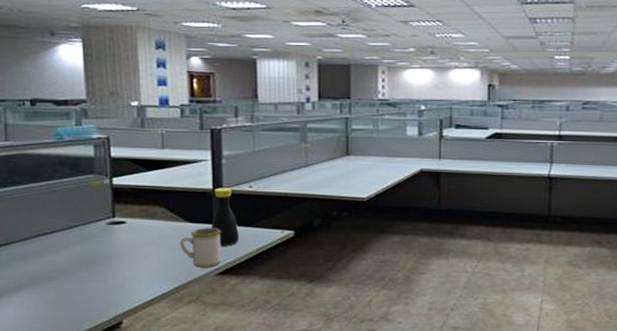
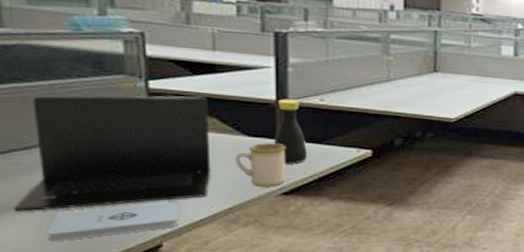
laptop: none [11,189,161,294] -> present [13,95,211,212]
notepad: none [35,283,137,320] -> present [47,201,181,242]

